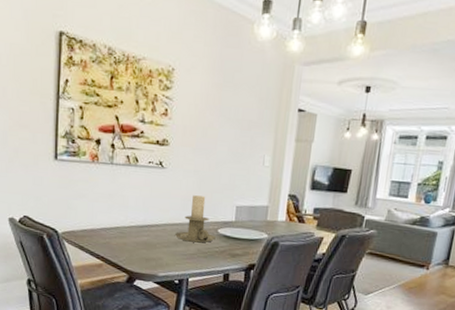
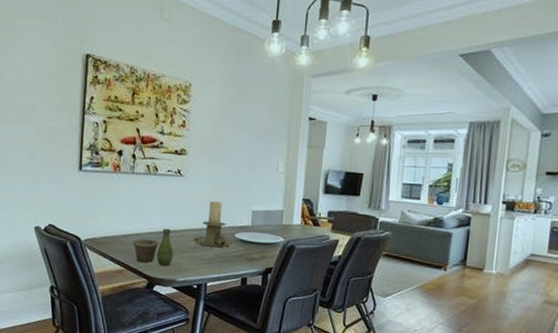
vase: none [113,222,155,260] -> present [133,228,174,266]

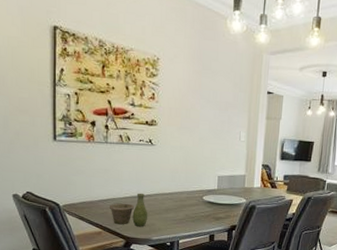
candle holder: present [192,201,233,248] -> none [165,168,201,209]

